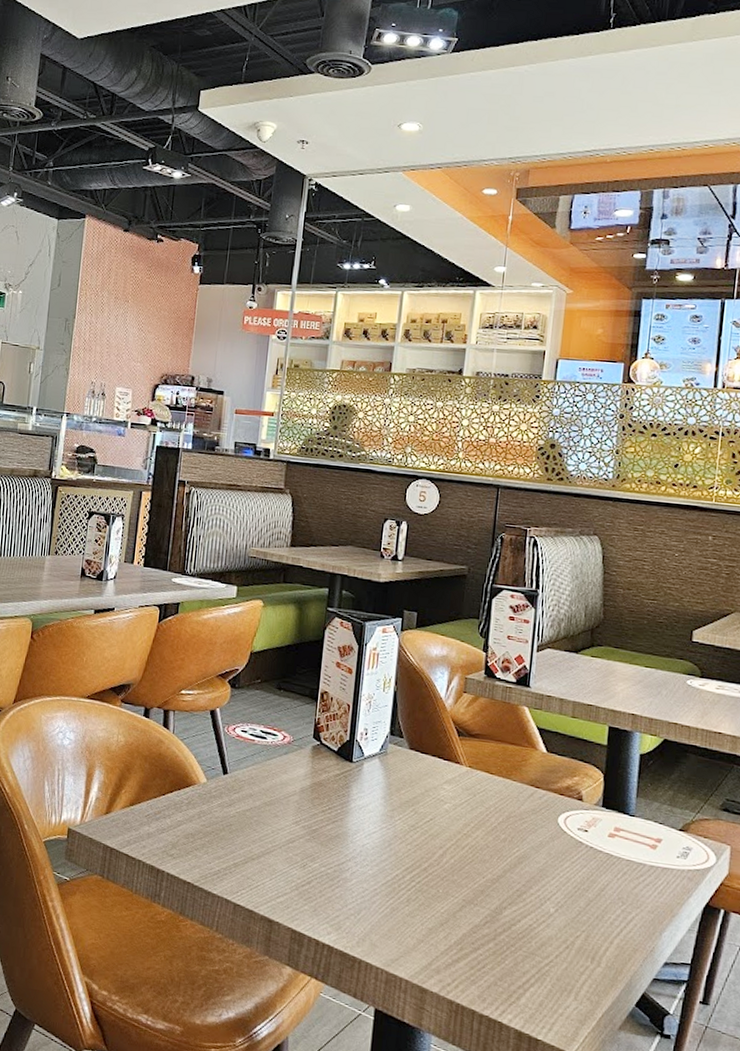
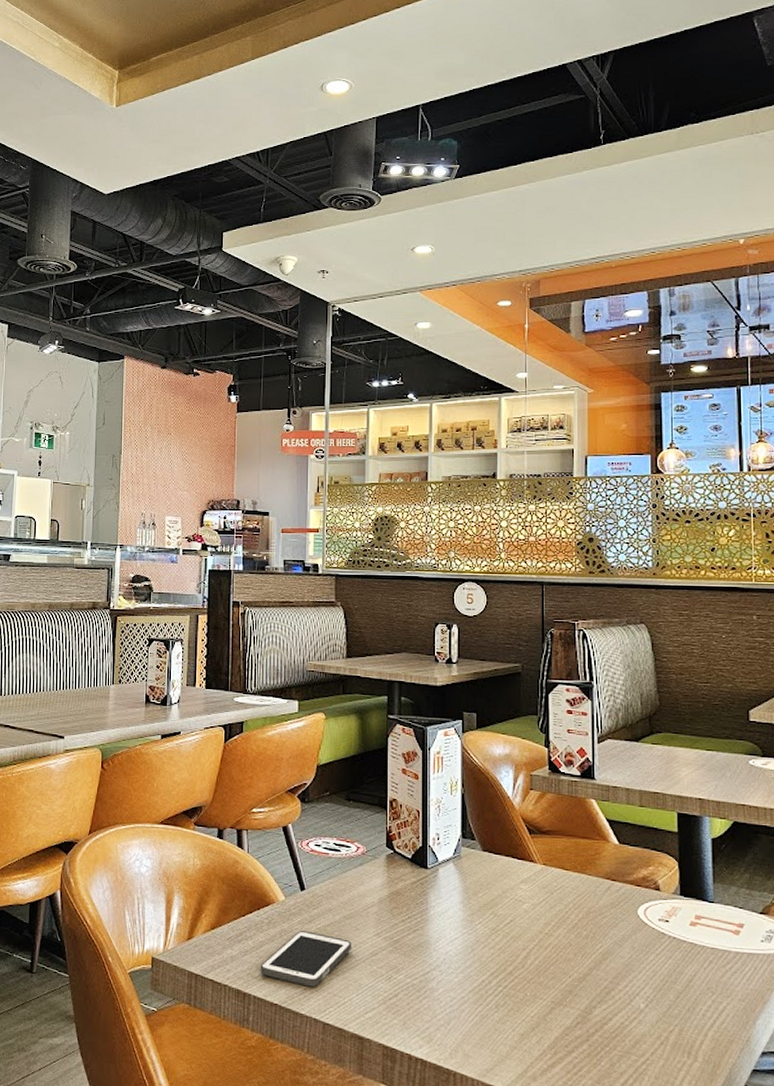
cell phone: none [175,813,269,869] -> present [260,931,351,987]

